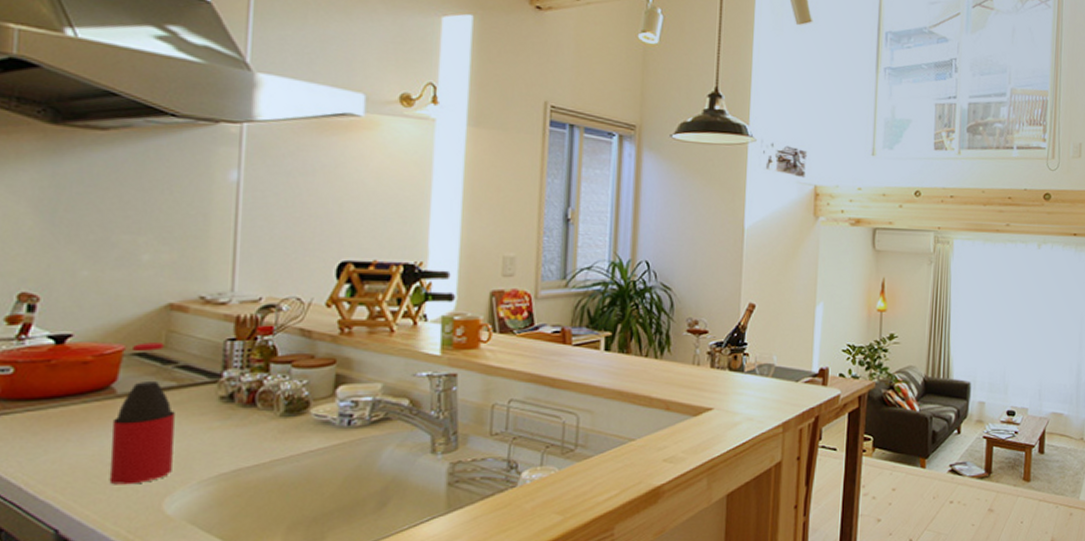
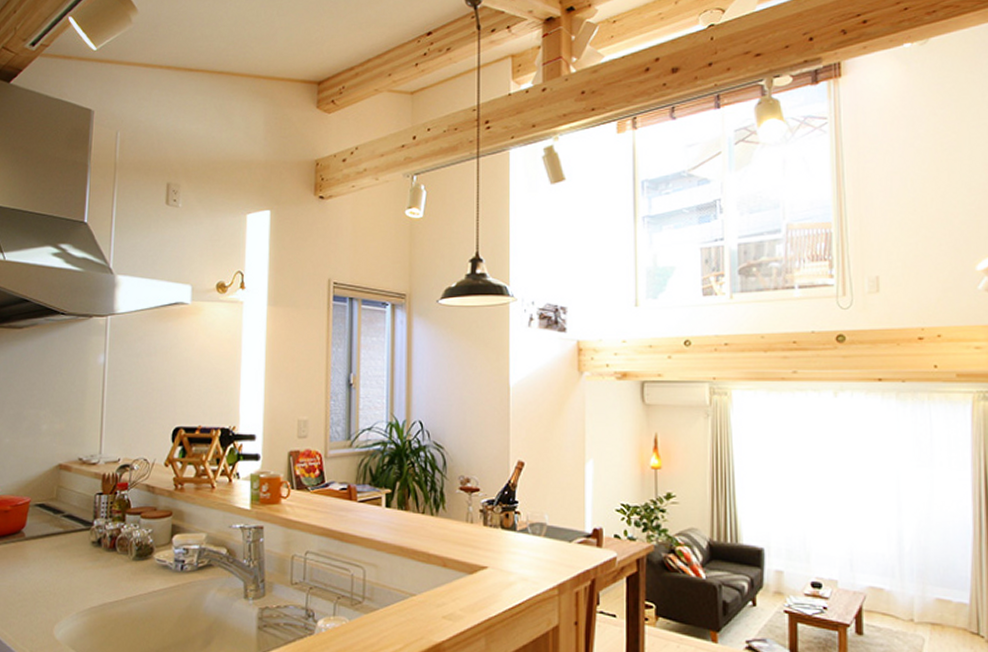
bottle: present [109,342,175,485] -> none [19,496,62,612]

